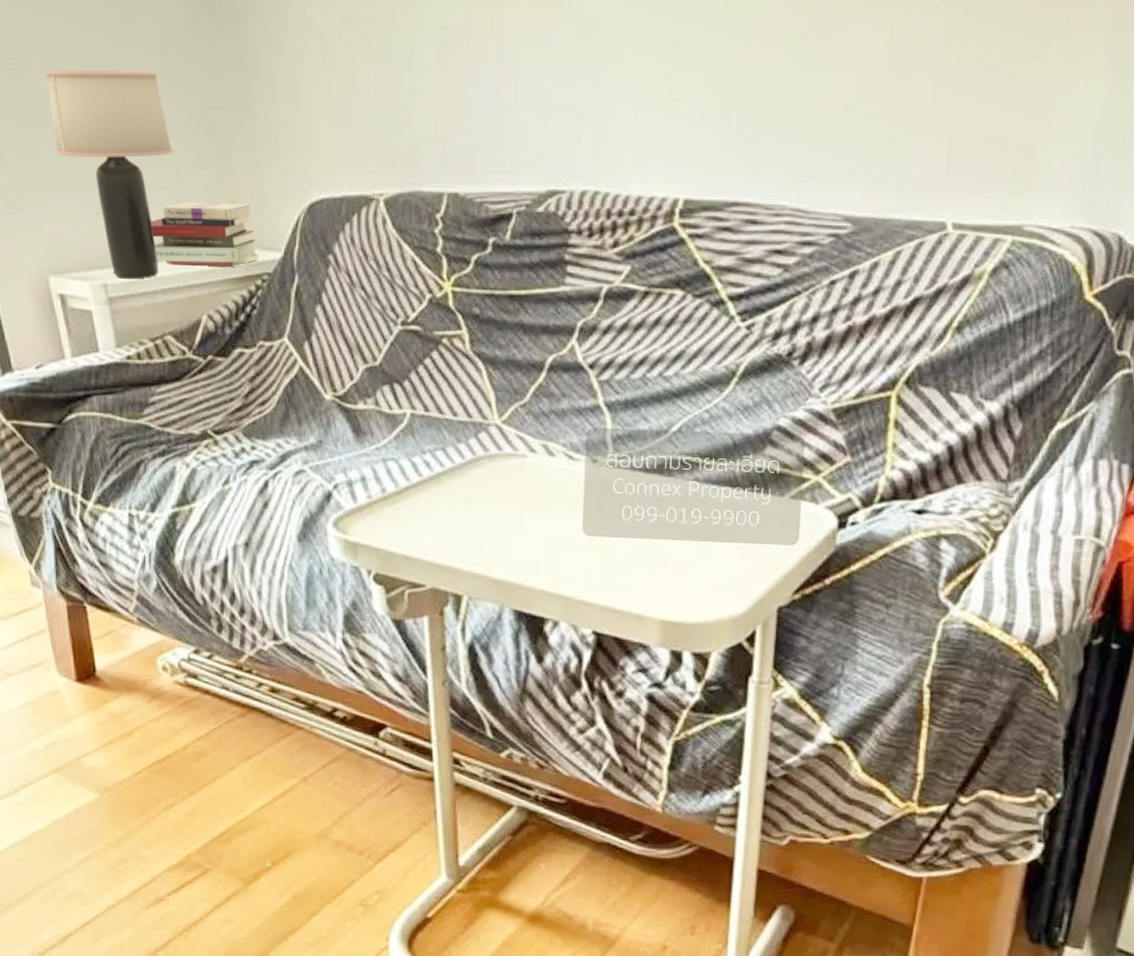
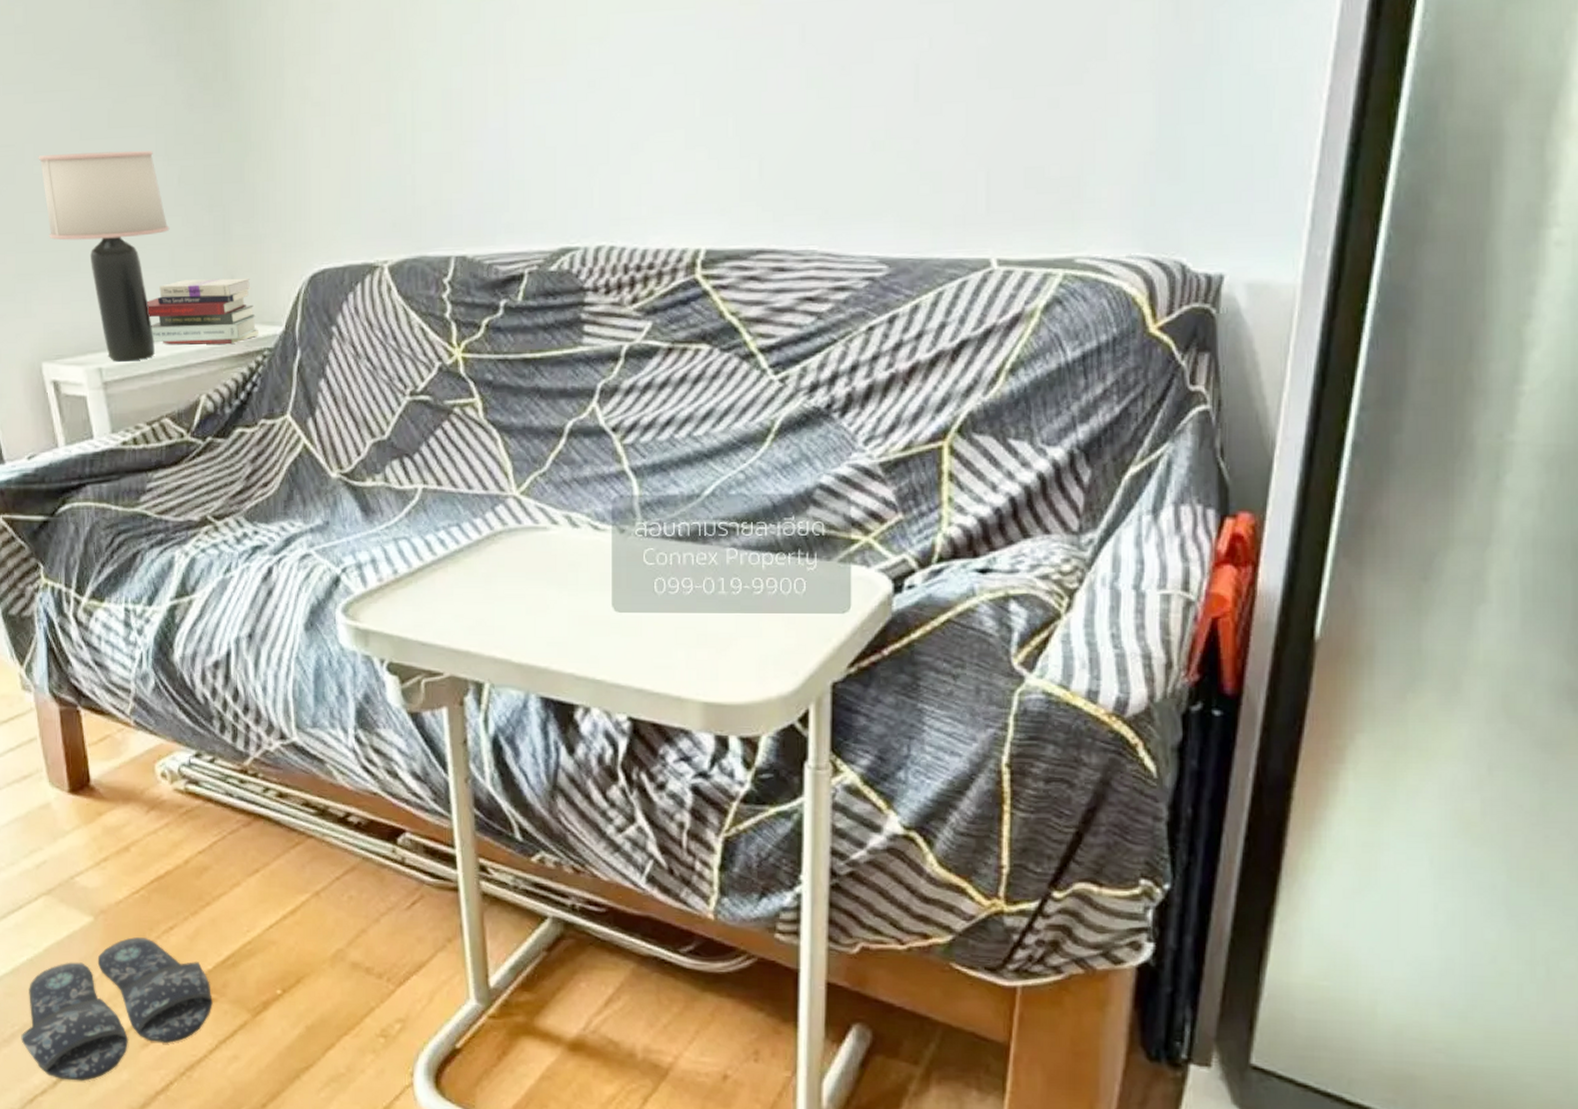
slippers: none [32,813,208,938] -> present [21,937,213,1082]

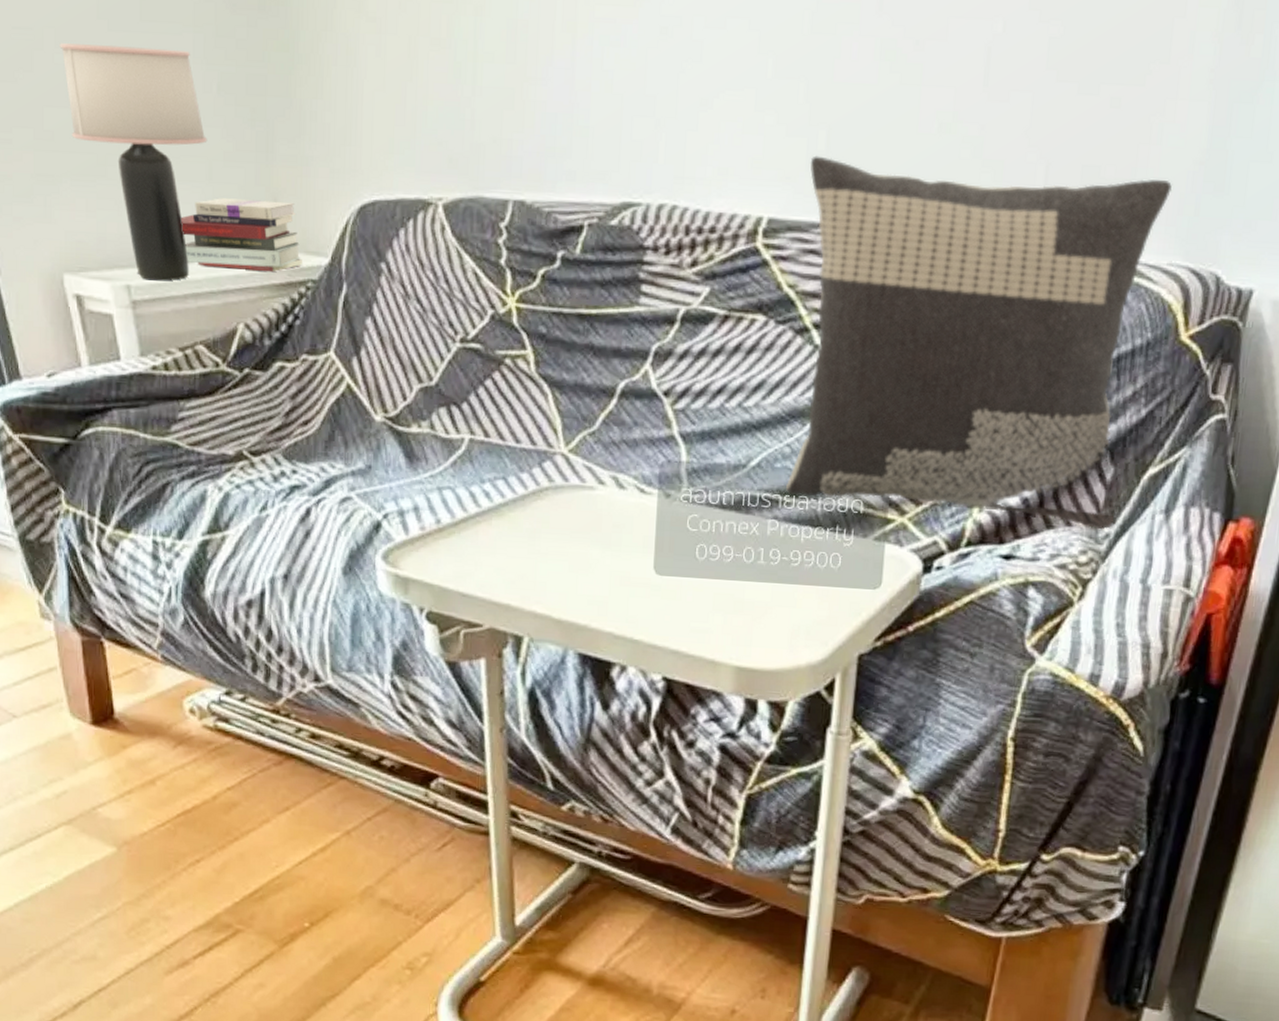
slippers: present [21,937,213,1082] -> none [39,869,239,1005]
pillow: none [743,174,1122,536] -> present [786,155,1172,530]

